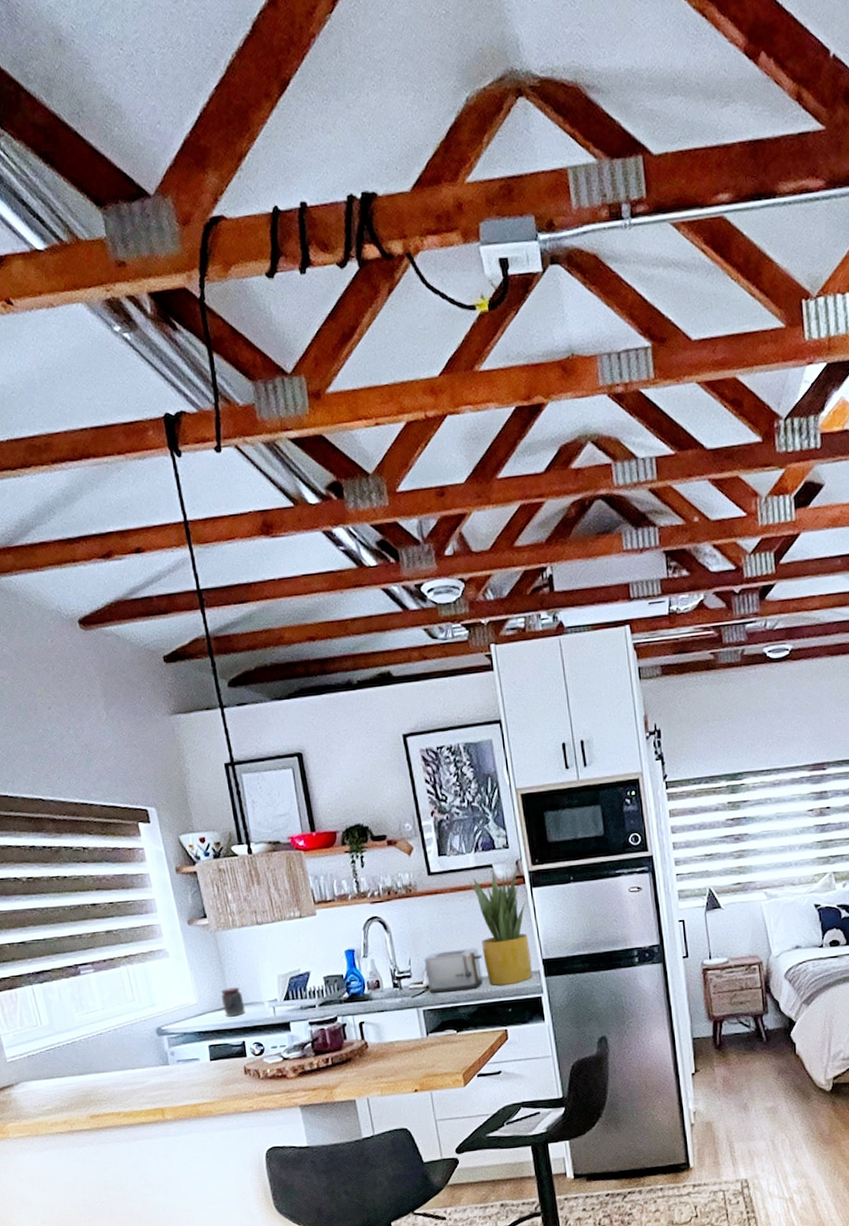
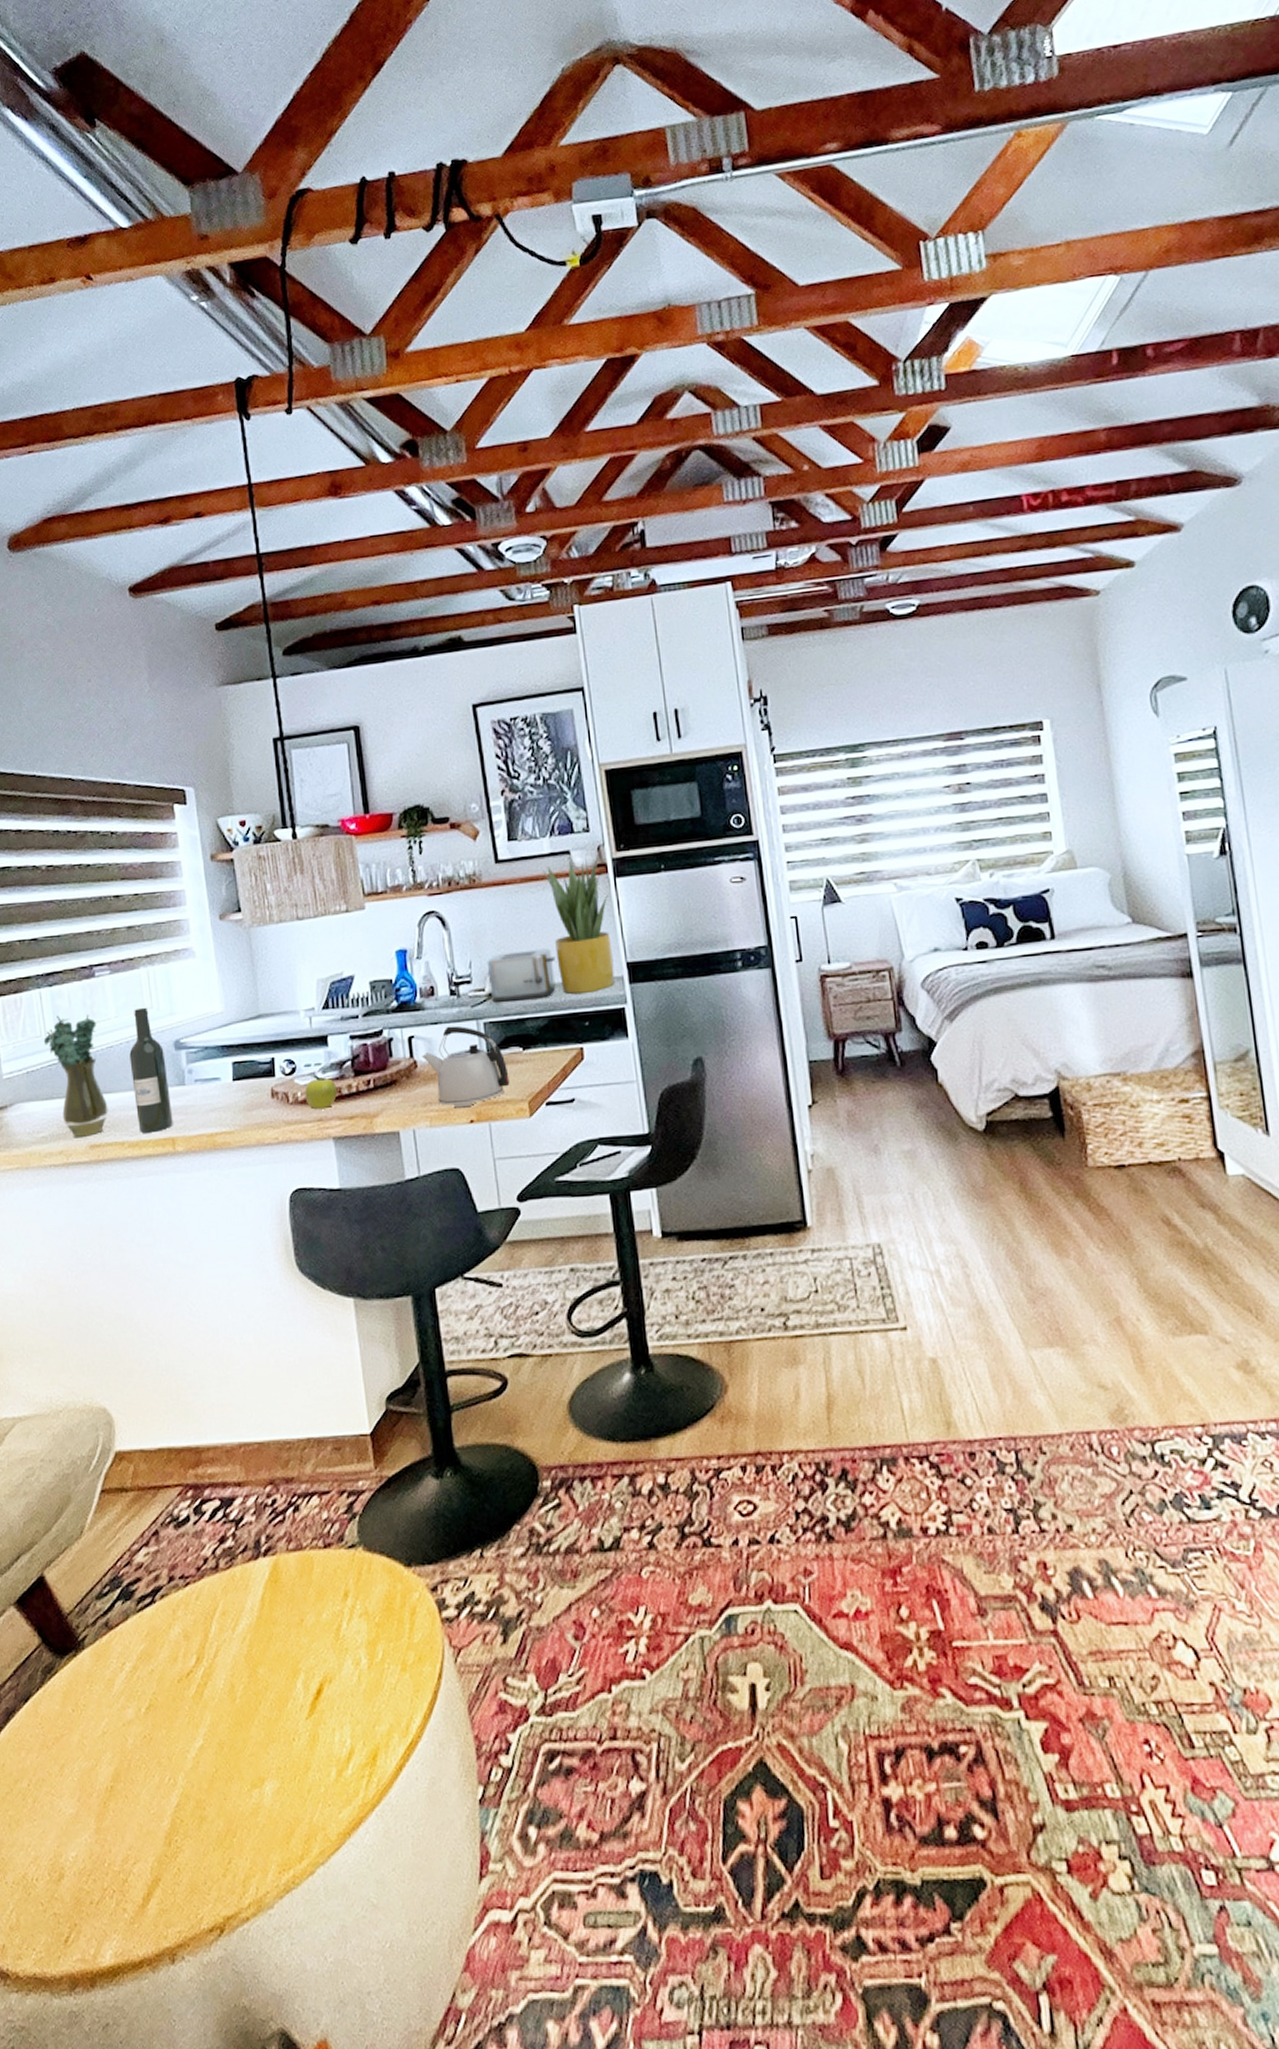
vase: none [40,1007,104,1109] -> present [43,1014,109,1137]
wine bottle: none [117,1000,161,1105] -> present [129,1007,173,1133]
jar: present [220,987,245,1017] -> none [250,993,277,1029]
fruit: none [273,1057,301,1084] -> present [304,1077,338,1110]
kettle: none [372,1013,447,1080] -> present [422,1025,510,1108]

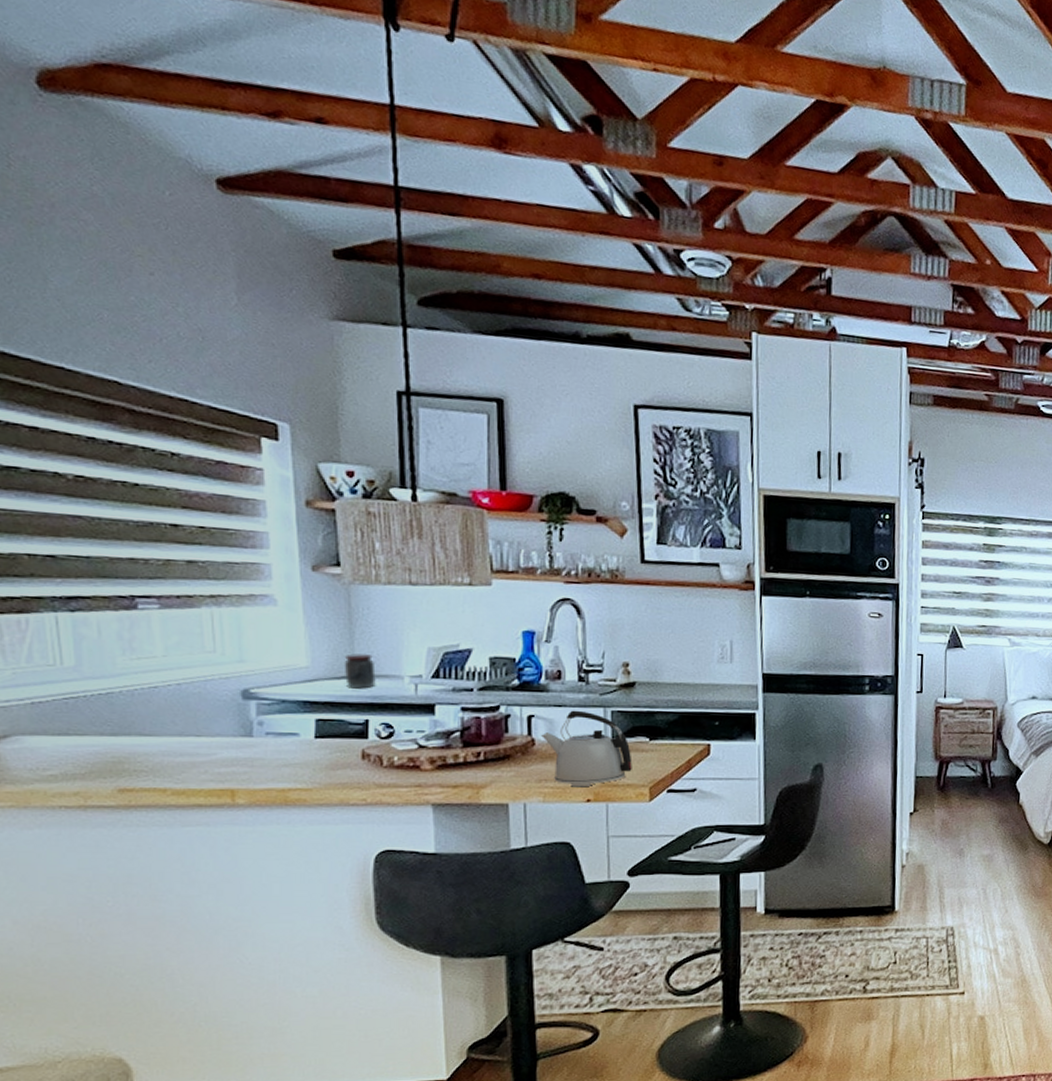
vase: present [43,1014,109,1137] -> none [58,645,147,779]
wine bottle: present [129,1007,173,1133] -> none [180,649,234,782]
jar: none [250,993,277,1029] -> present [344,653,376,689]
fruit: present [304,1077,338,1110] -> none [402,745,442,776]
toaster: present [487,948,556,1004] -> none [621,649,692,696]
planter: present [543,856,615,994] -> none [690,571,752,696]

